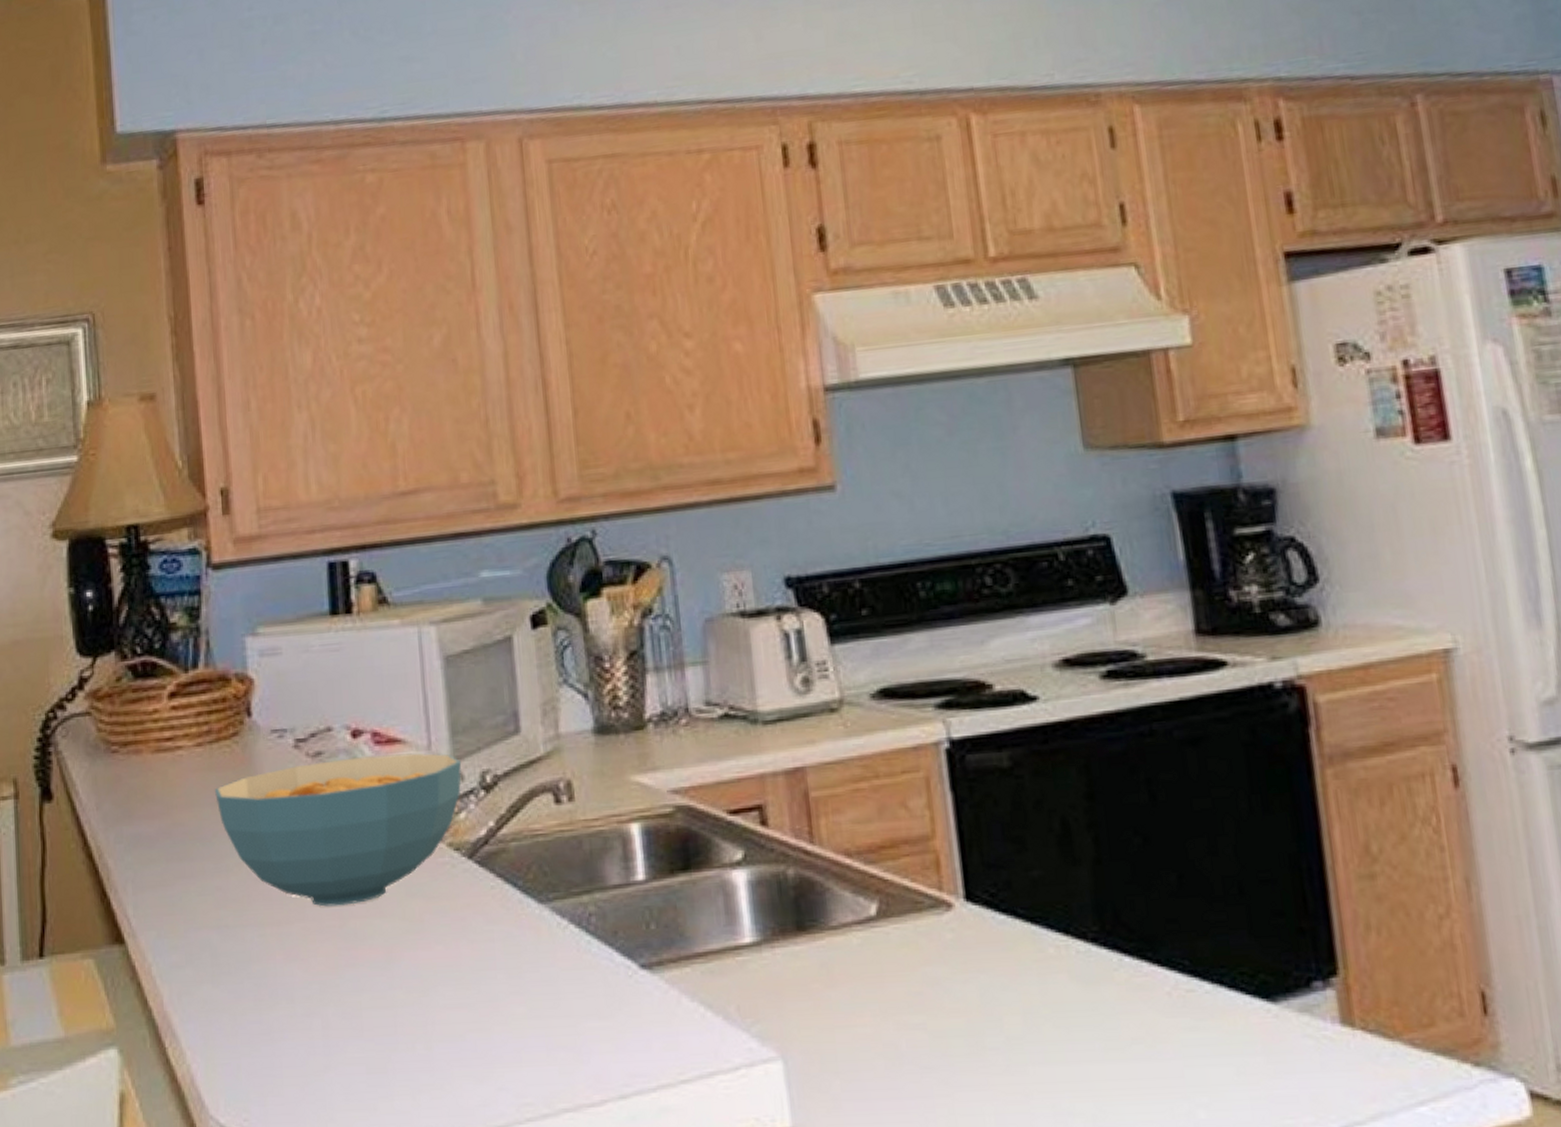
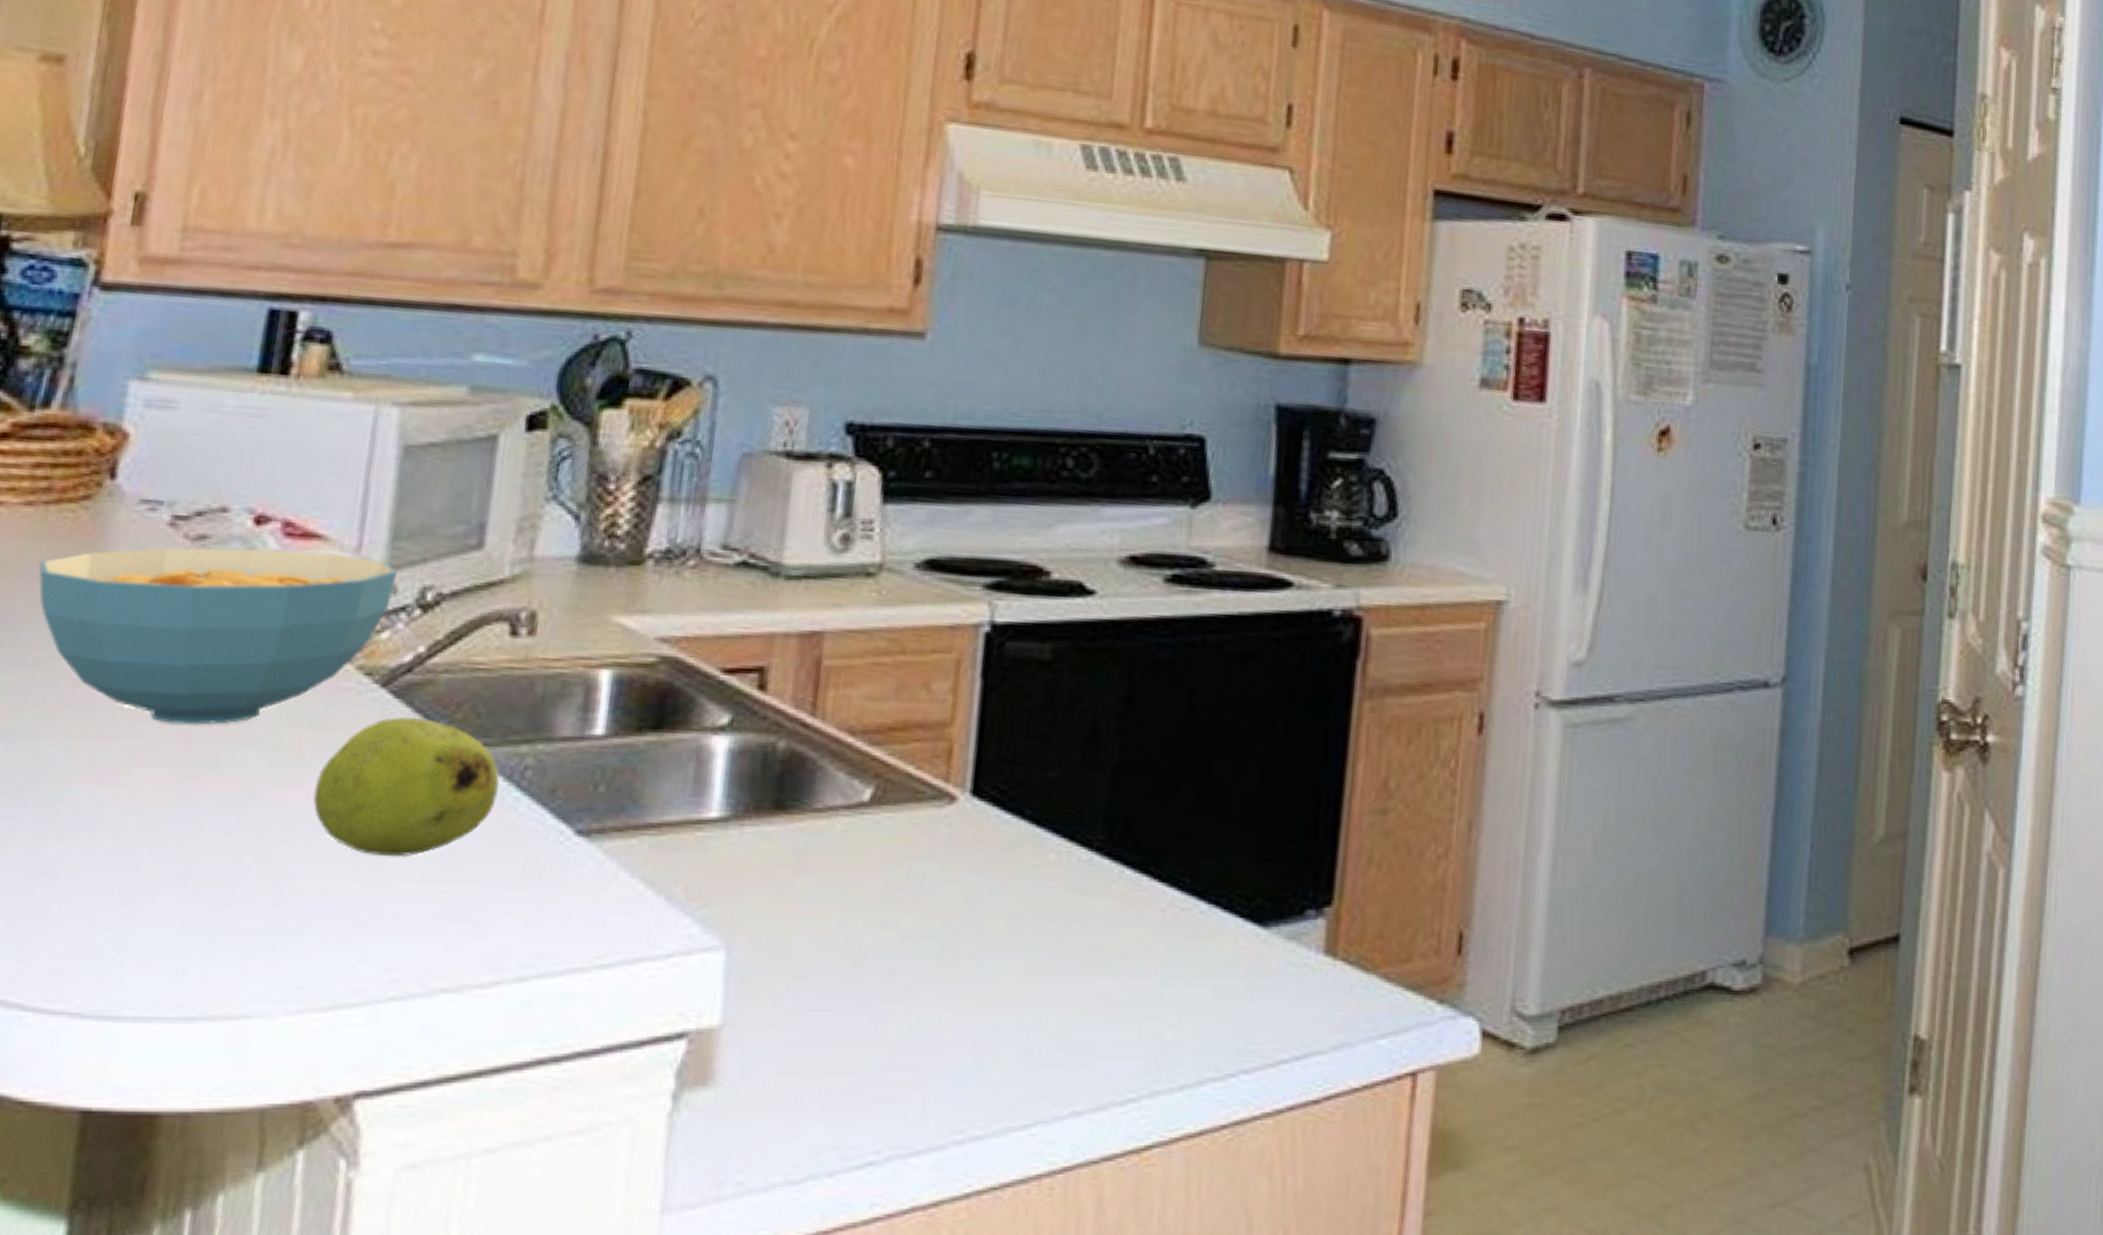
fruit: none [437,880,573,1001] -> present [313,717,500,858]

